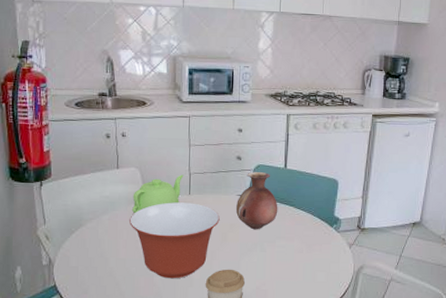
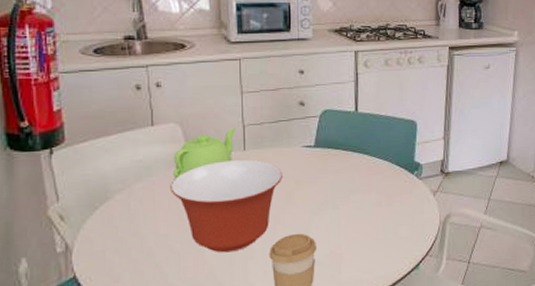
vase: present [236,171,278,230] -> none [302,117,351,185]

